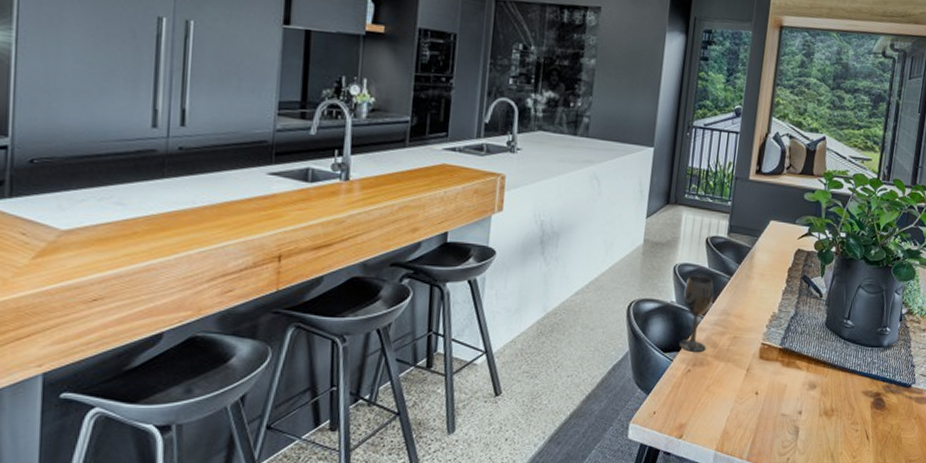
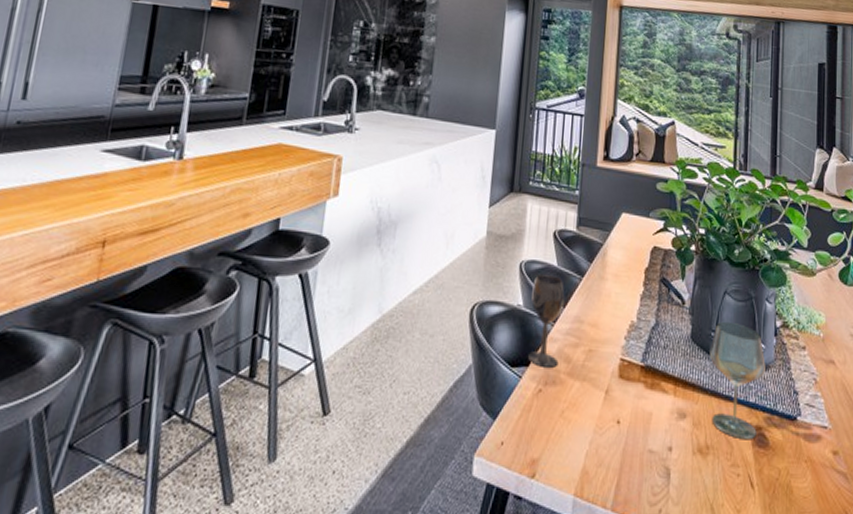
wine glass: none [838,310,889,404] -> present [709,321,766,440]

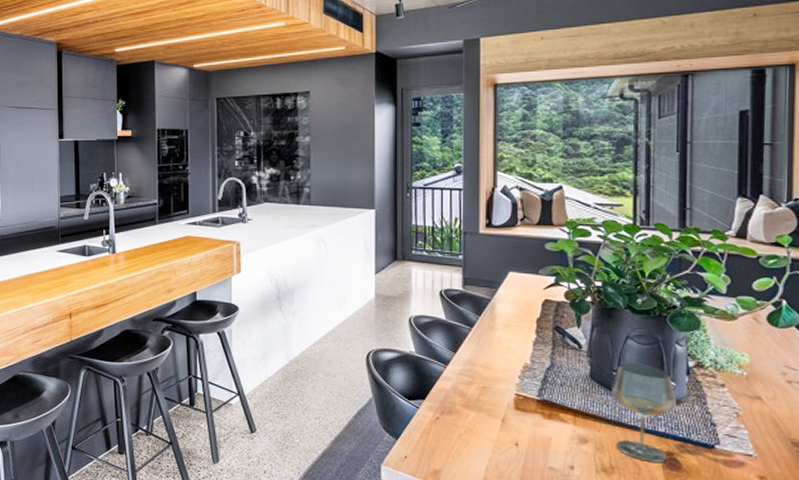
wine glass: present [527,273,565,368] -> none [423,326,455,401]

